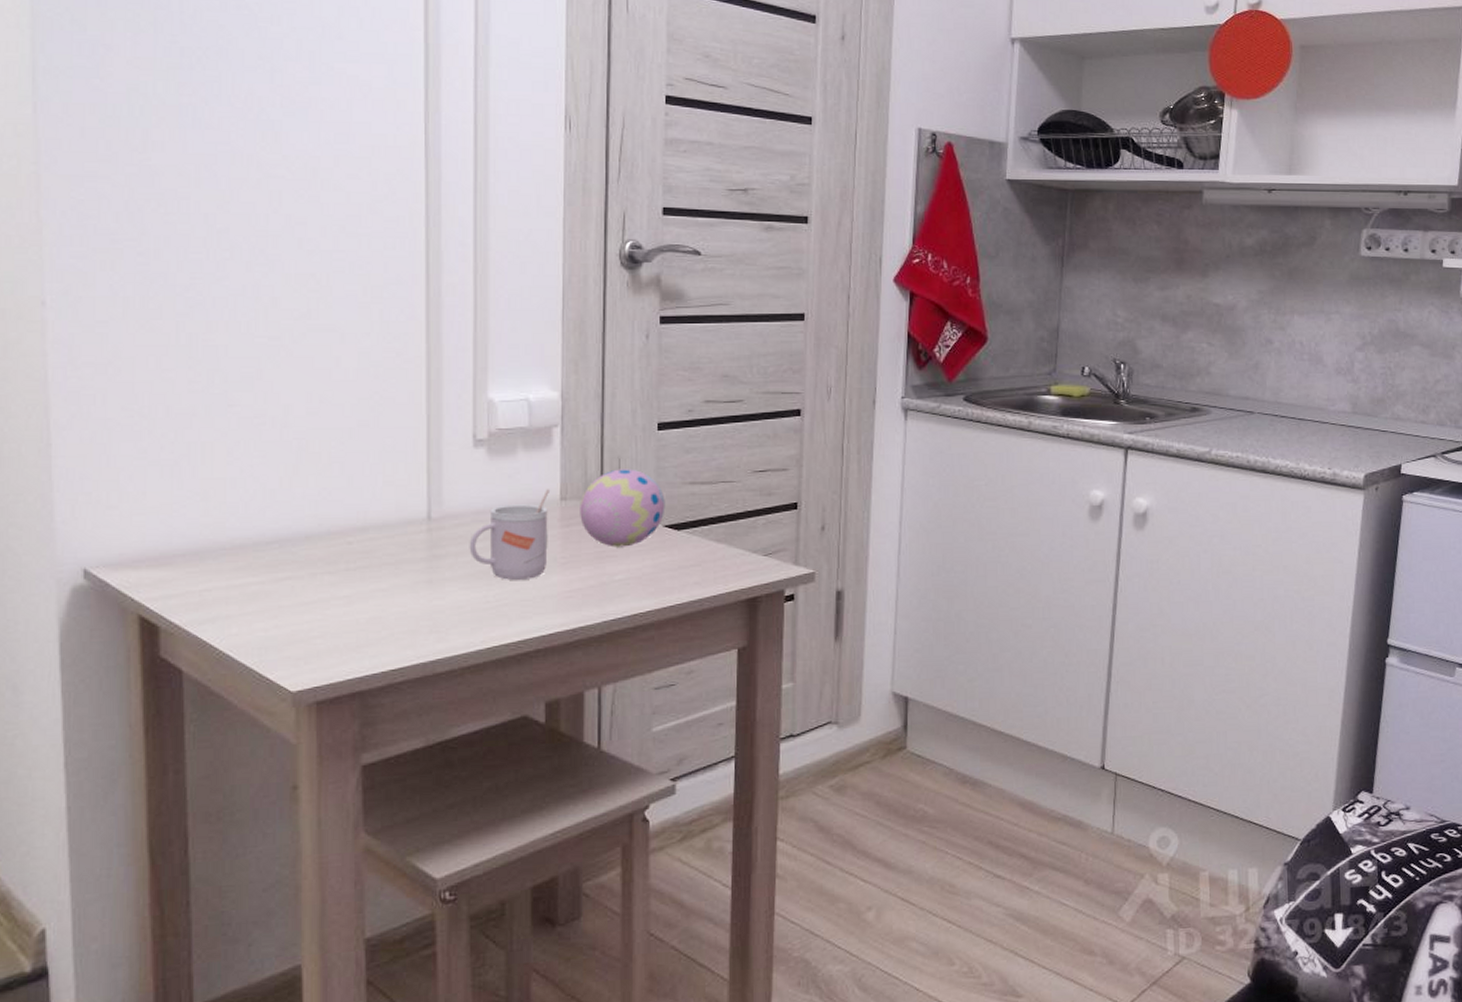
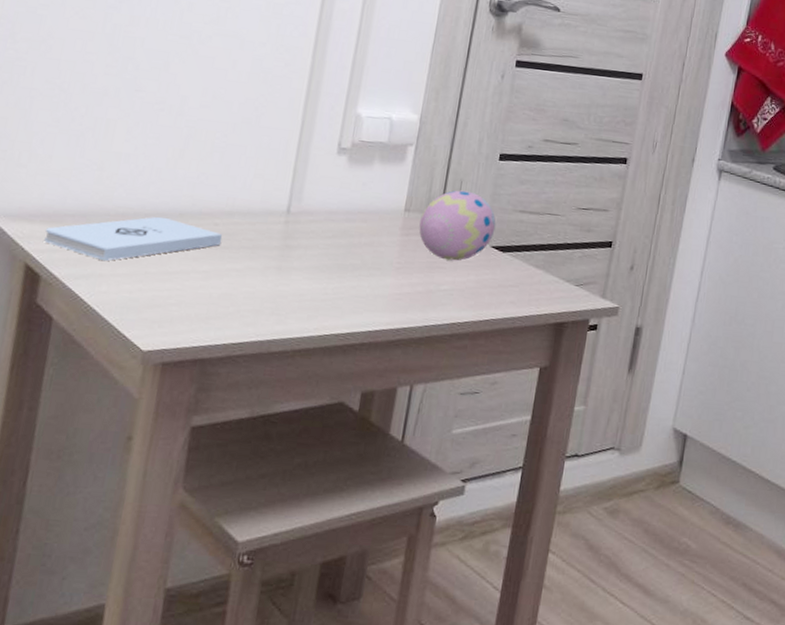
notepad: none [155,543,360,601] -> present [44,216,223,262]
mug: present [469,489,549,580] -> none [318,200,396,279]

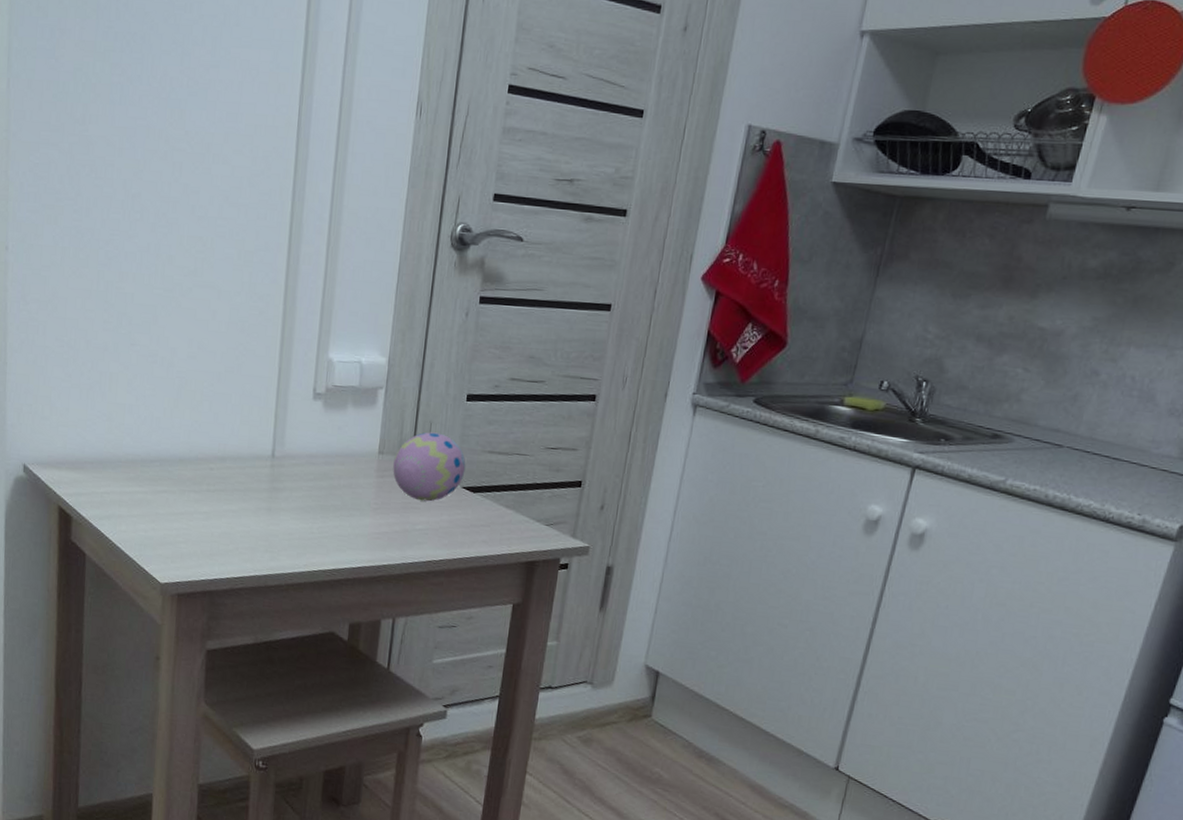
notepad: present [44,216,223,262] -> none [71,462,218,504]

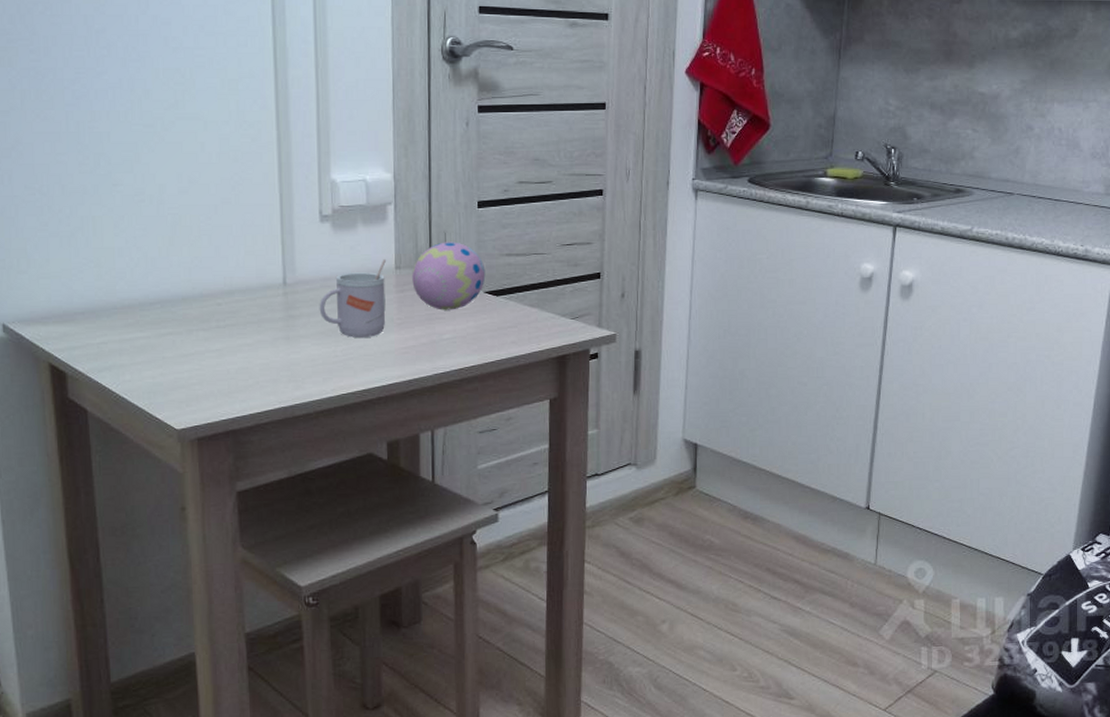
mug: none [301,443,370,519] -> present [319,259,386,338]

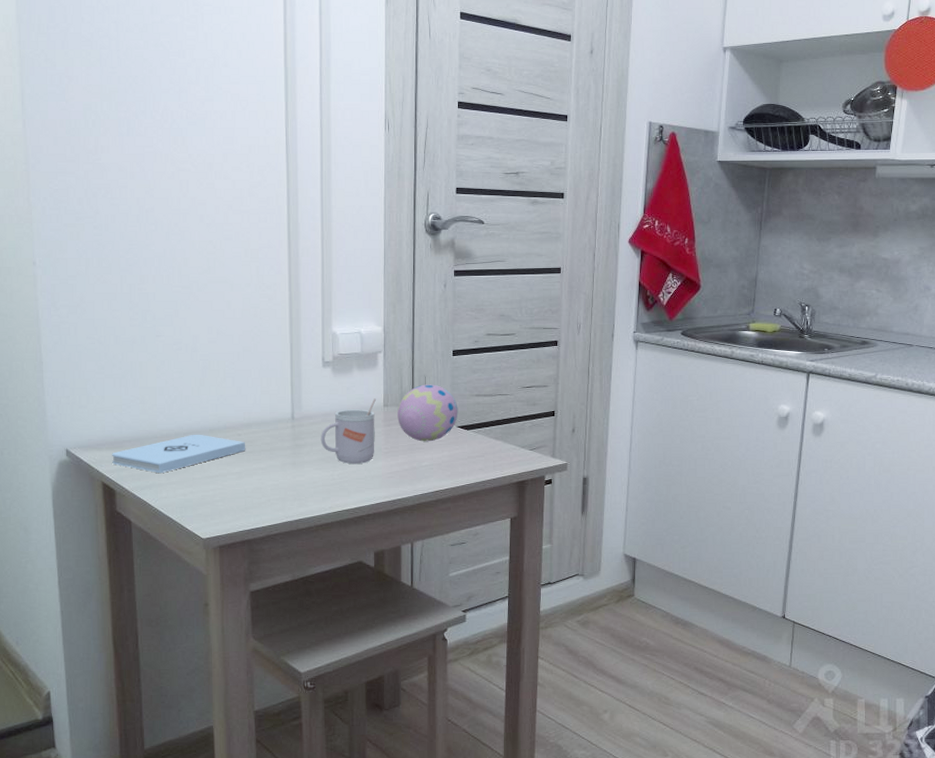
notepad: none [61,303,228,352] -> present [112,434,246,474]

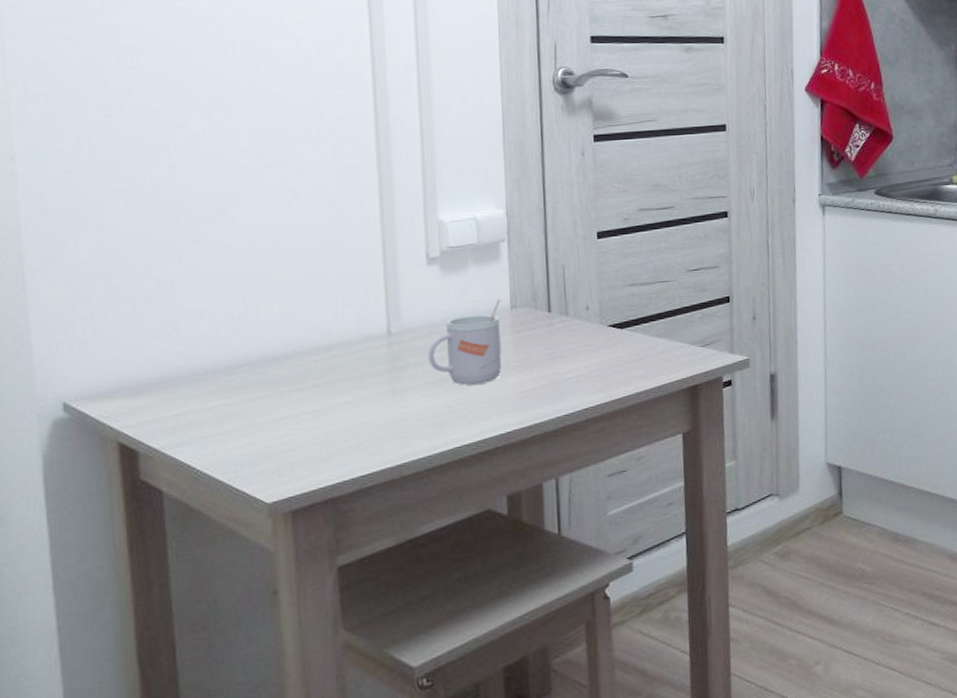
notepad: present [112,434,246,474] -> none [132,365,326,423]
decorative egg: present [397,384,458,442] -> none [529,275,609,349]

